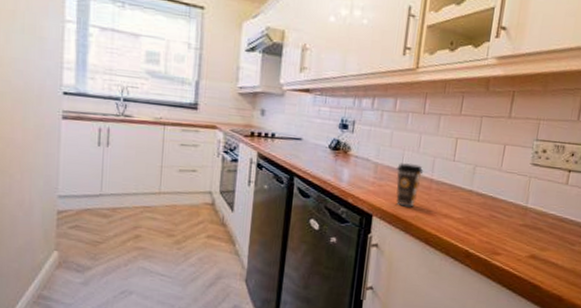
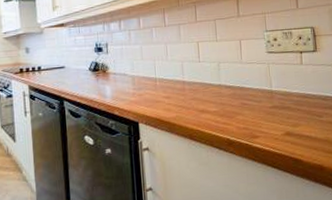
coffee cup: present [396,162,424,207] -> none [152,70,175,110]

